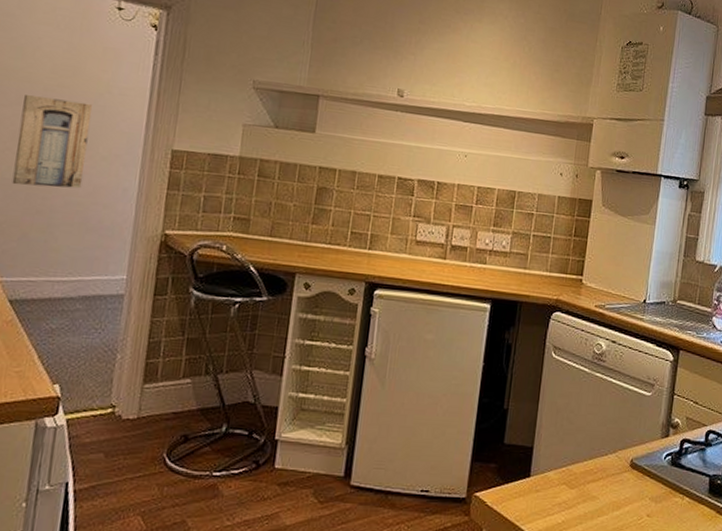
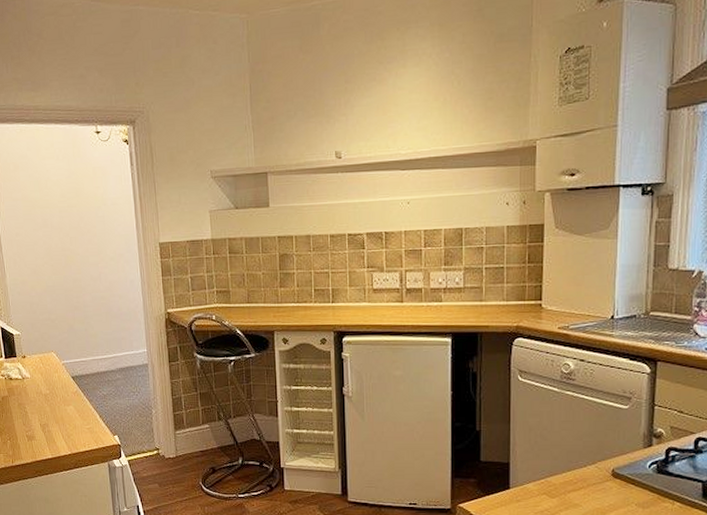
wall art: present [12,95,93,189] -> none [48,216,101,290]

